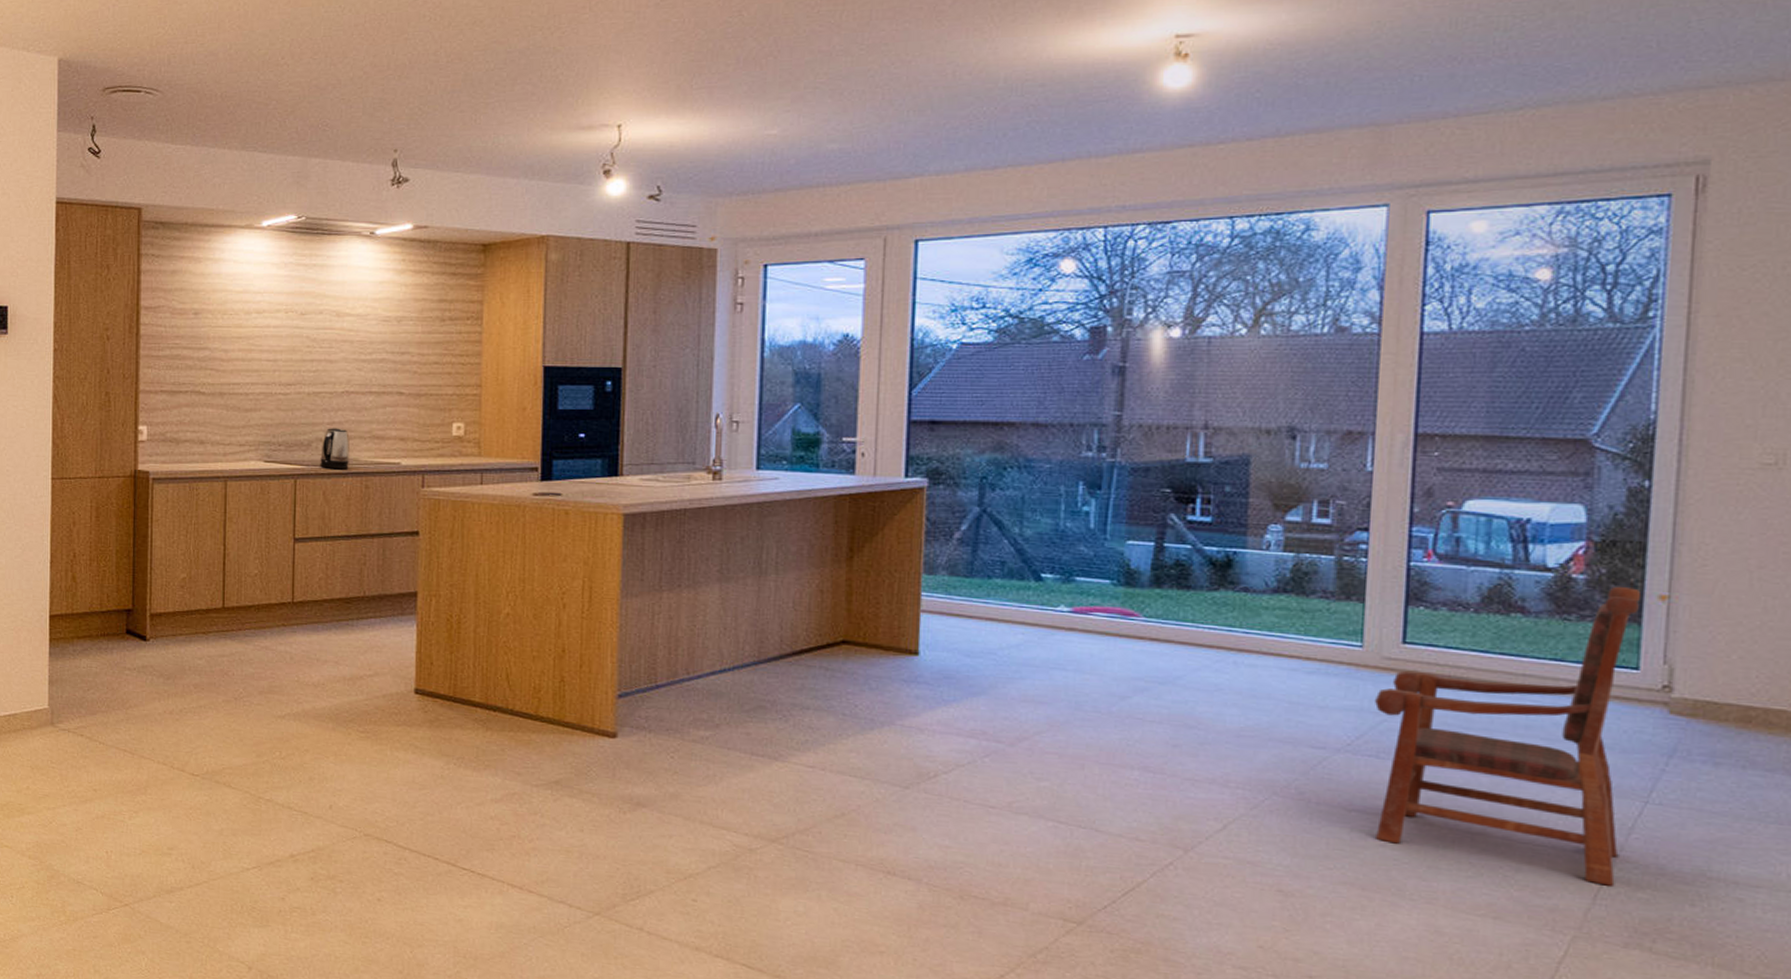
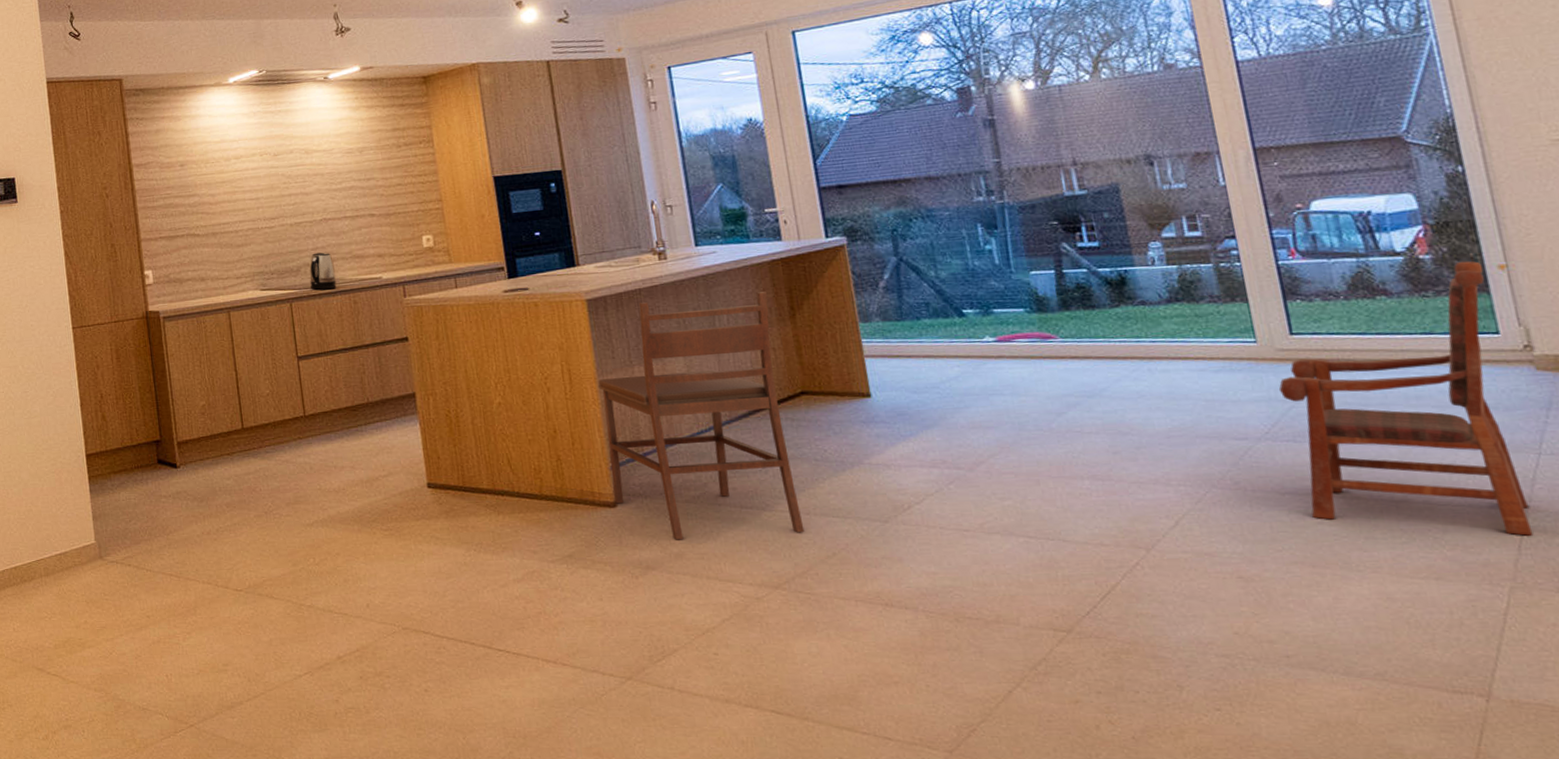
dining chair: none [614,524,827,789] -> present [598,292,805,540]

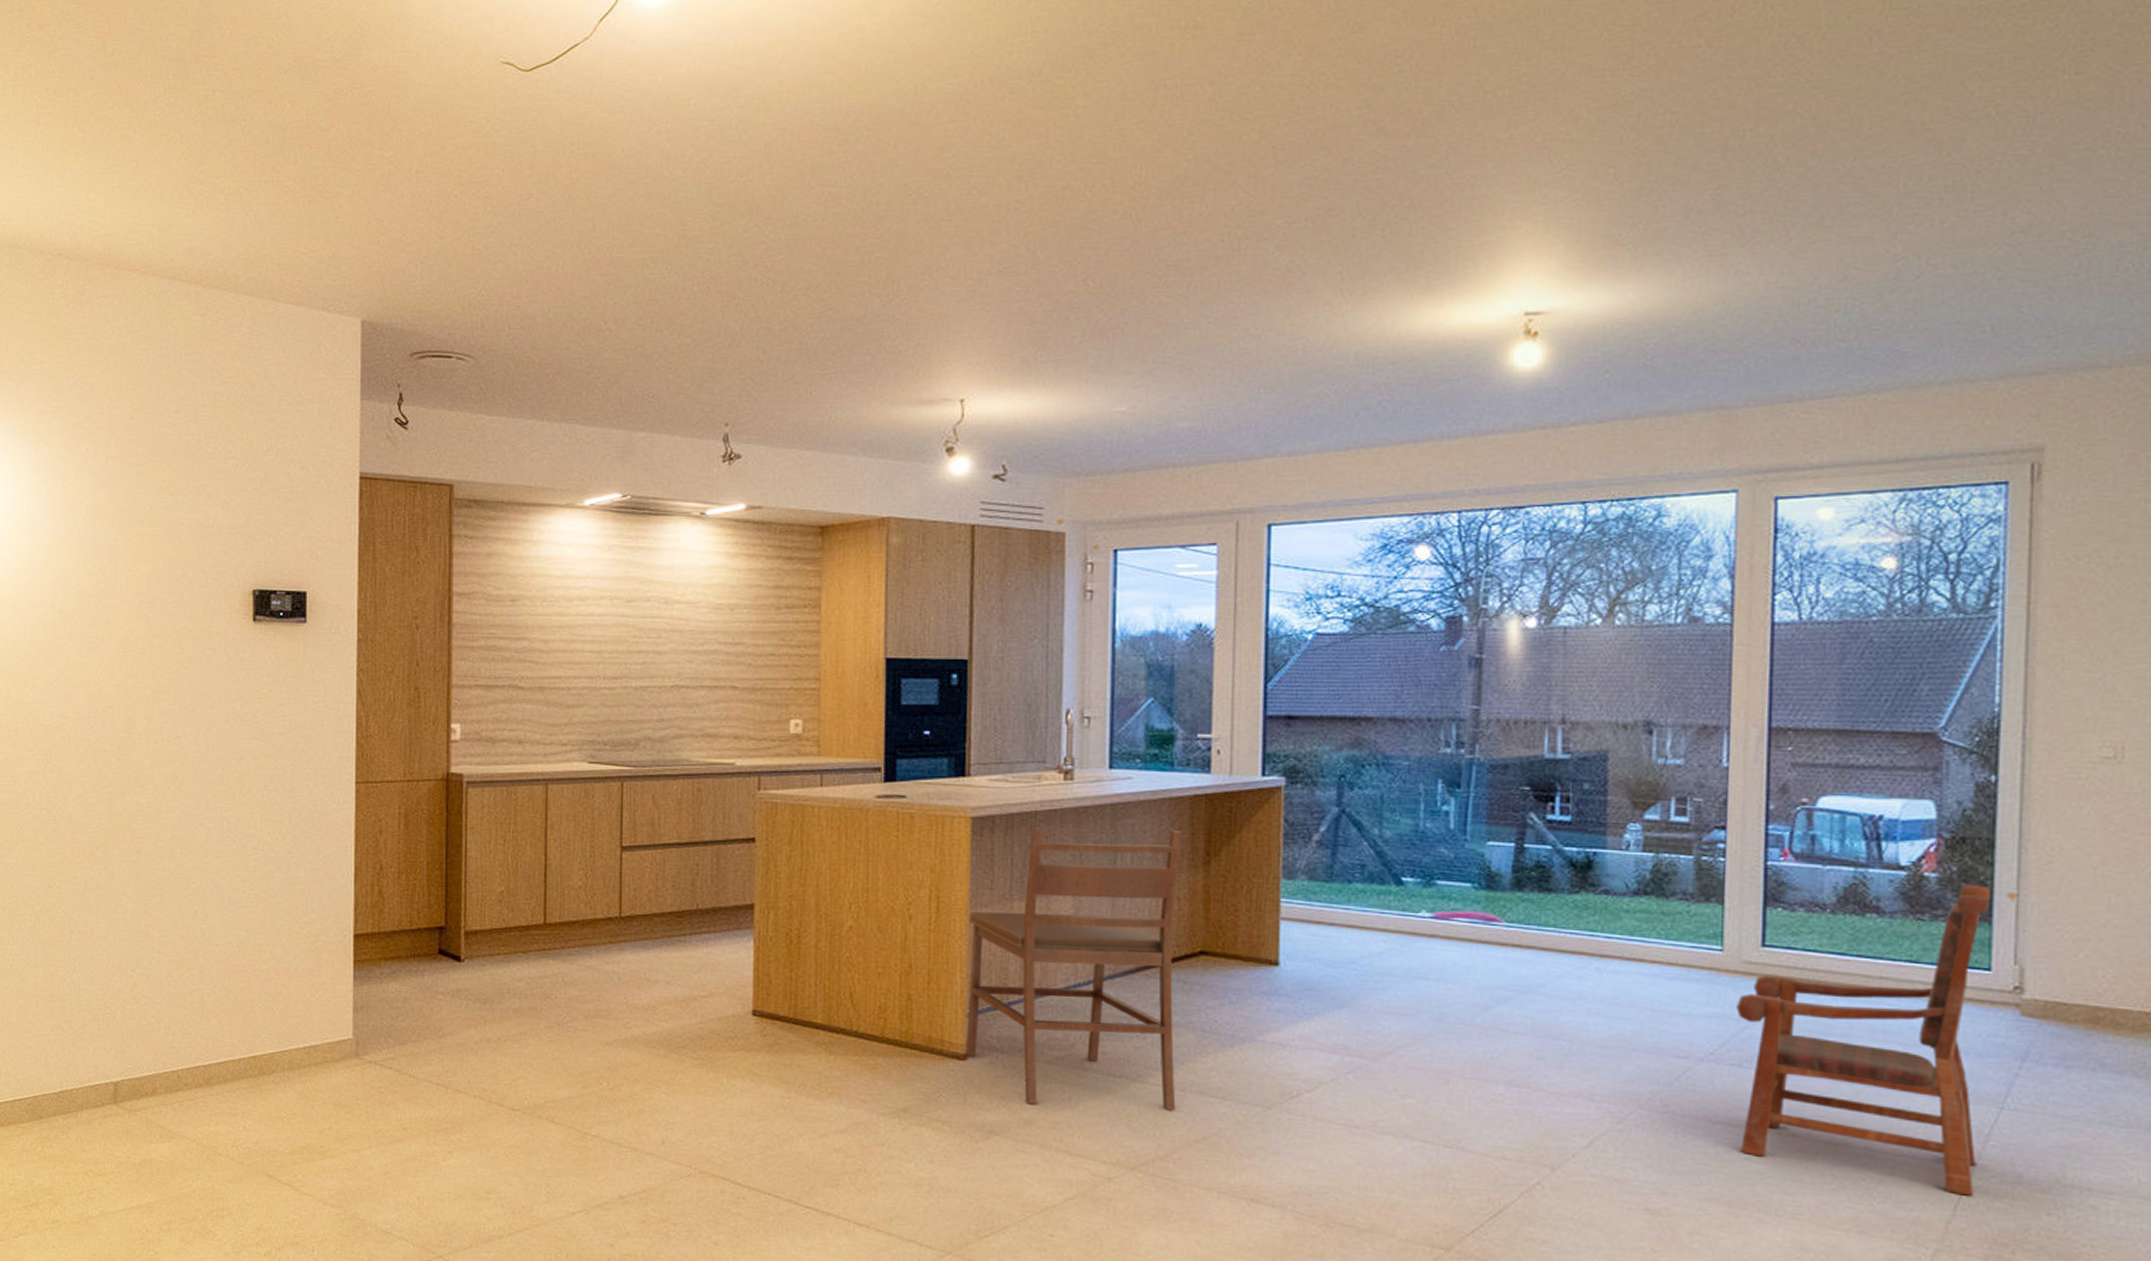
kettle: present [309,251,337,290] -> none [649,724,680,771]

